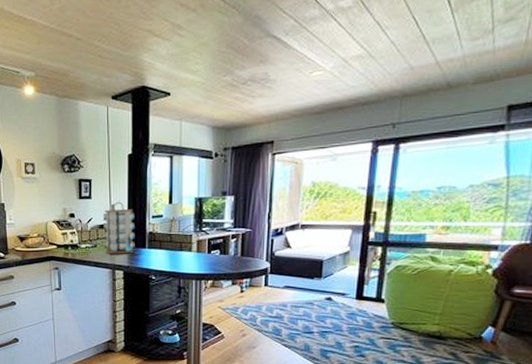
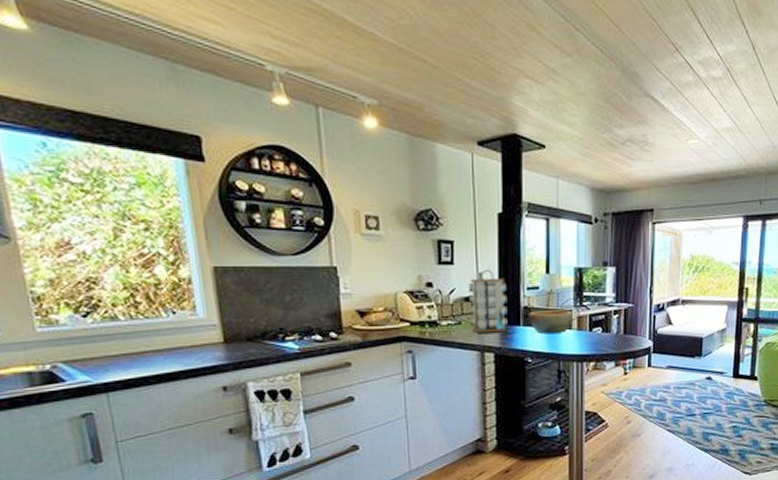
bowl: none [153,235,194,255] -> present [529,310,574,333]

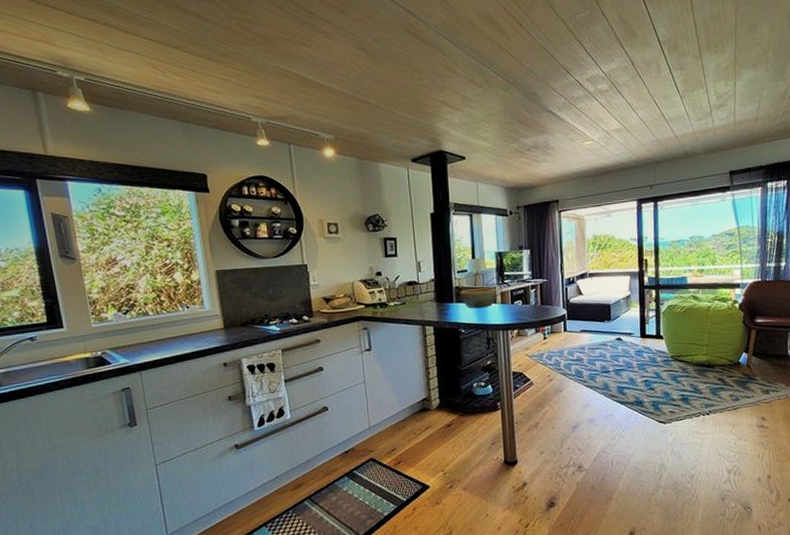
spice rack: present [469,269,508,333] -> none [410,258,443,311]

